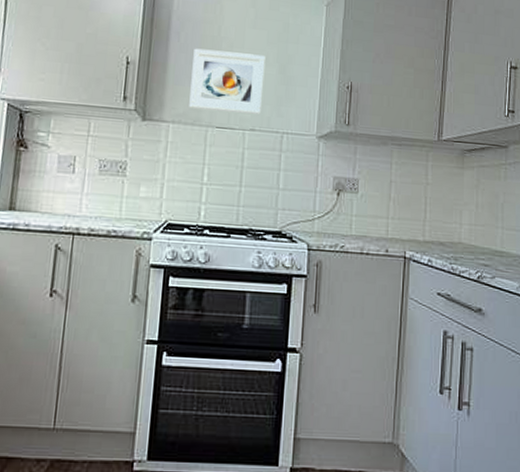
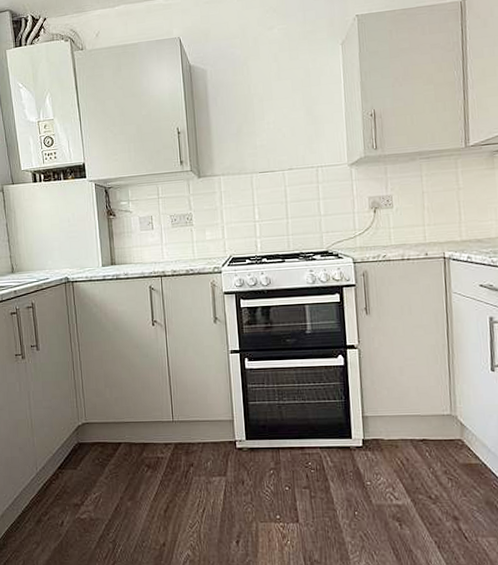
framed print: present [189,48,266,114] -> none [230,102,295,160]

